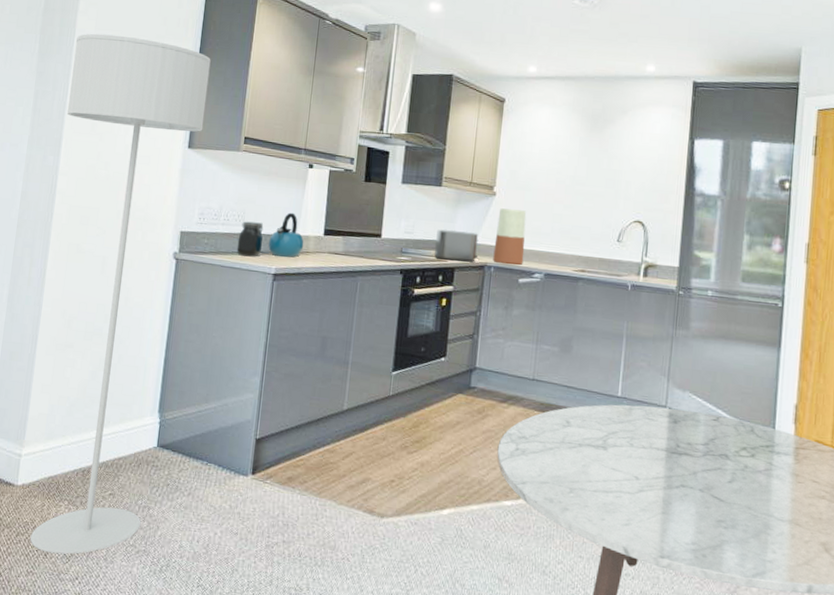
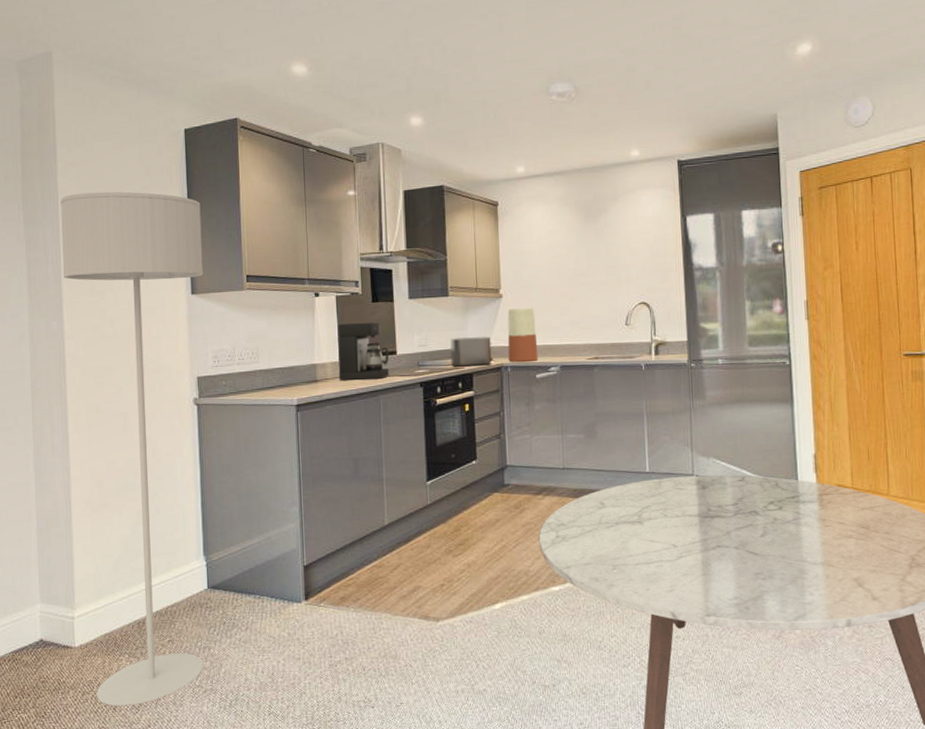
jar: present [237,221,264,257] -> none [255,357,280,392]
kettle: present [268,212,304,257] -> none [287,343,322,387]
coffee maker: none [320,199,374,261] -> present [337,323,389,381]

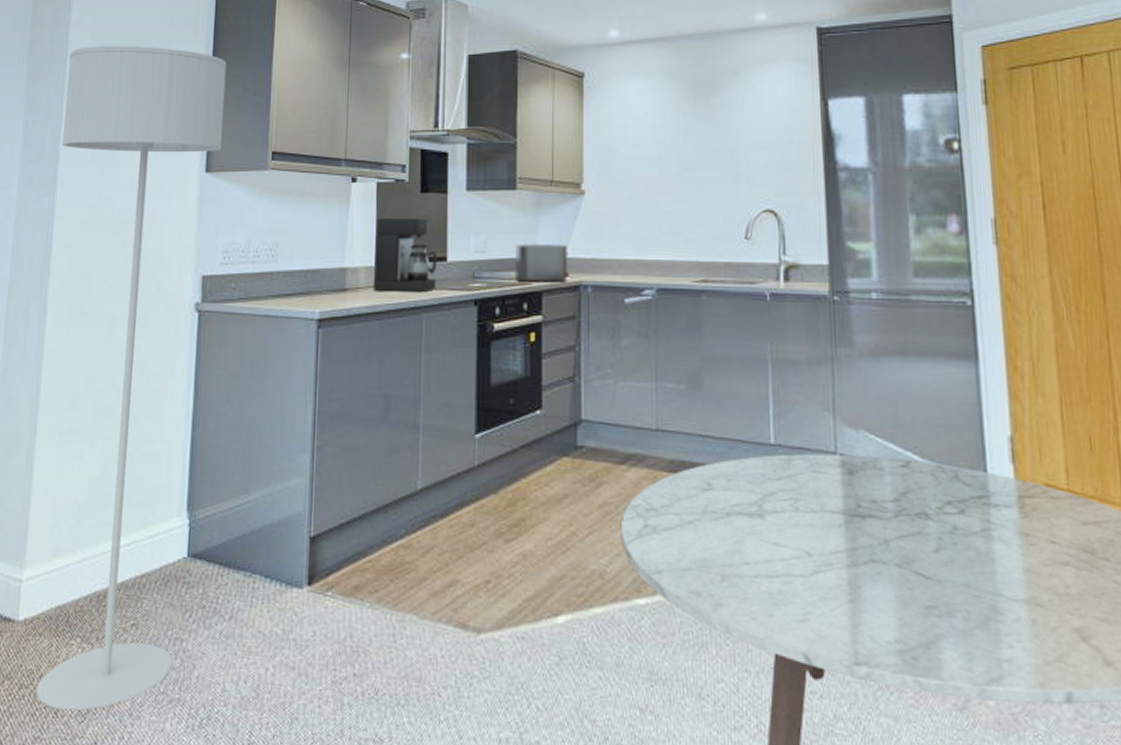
vase: present [507,308,538,363] -> none [589,210,628,282]

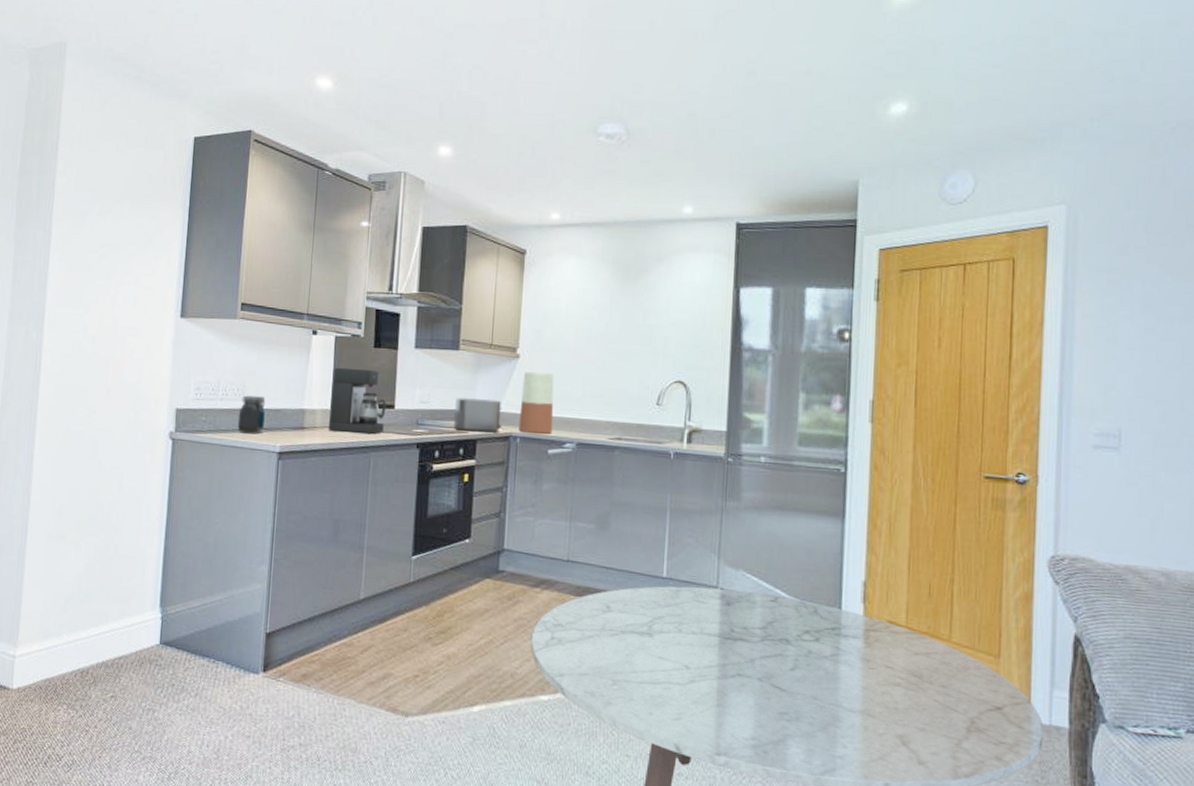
floor lamp: present [35,45,227,711] -> none [28,195,202,763]
jar: none [271,256,302,300] -> present [237,395,266,435]
vase: none [589,210,628,282] -> present [518,372,555,435]

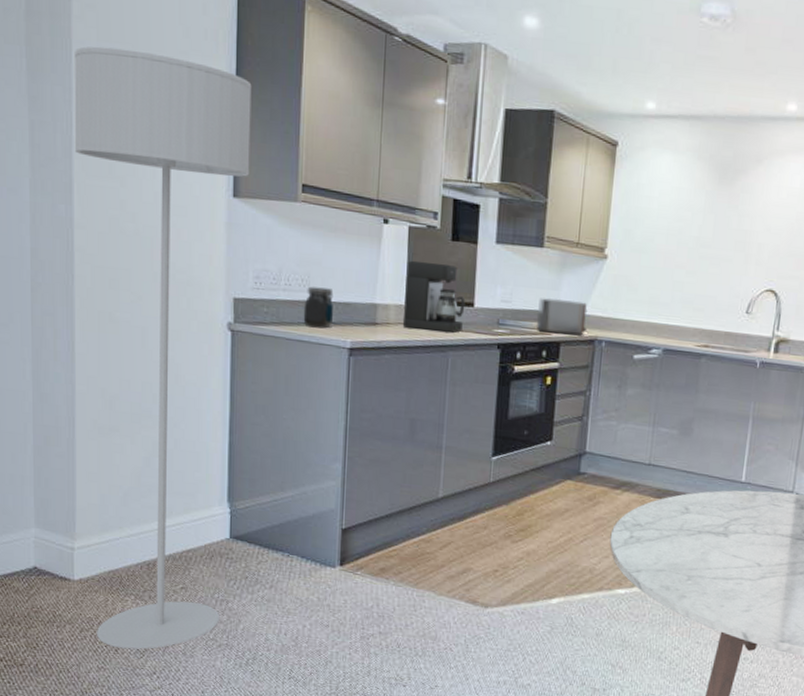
floor lamp: none [28,195,202,763] -> present [74,46,252,650]
vase: present [518,372,555,435] -> none [604,274,643,340]

